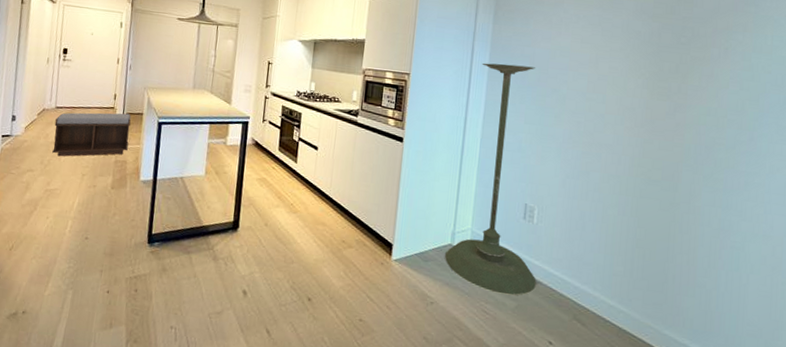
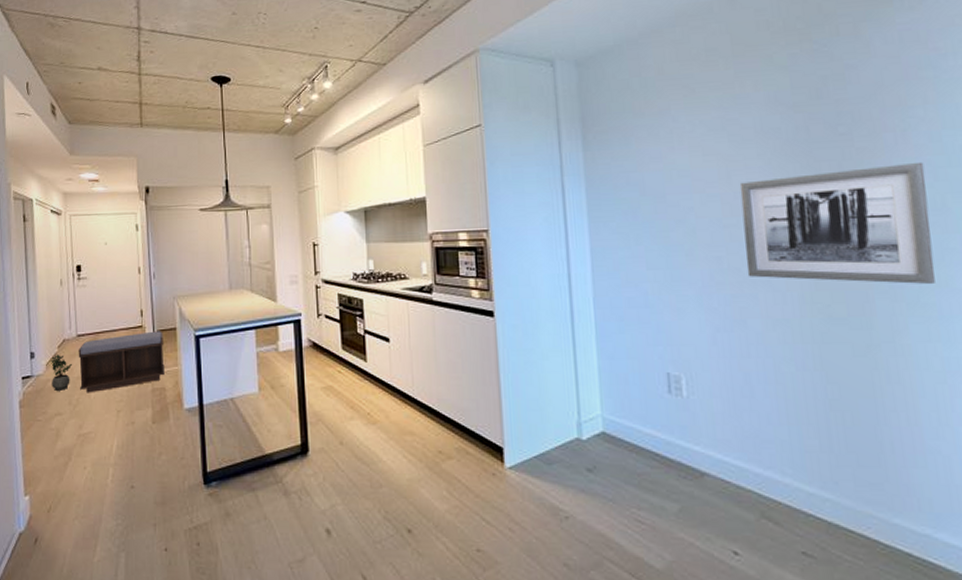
potted plant: none [27,120,49,151] -> present [51,355,73,391]
plant stand: present [445,63,536,295] -> none [573,196,702,495]
wall art: none [596,68,735,165] -> present [739,161,935,284]

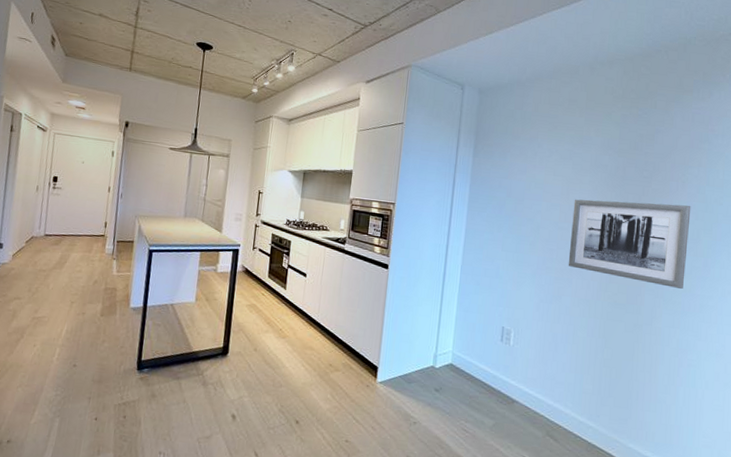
potted plant: present [51,355,73,391] -> none [15,248,37,279]
bench: present [78,331,165,393] -> none [41,240,122,285]

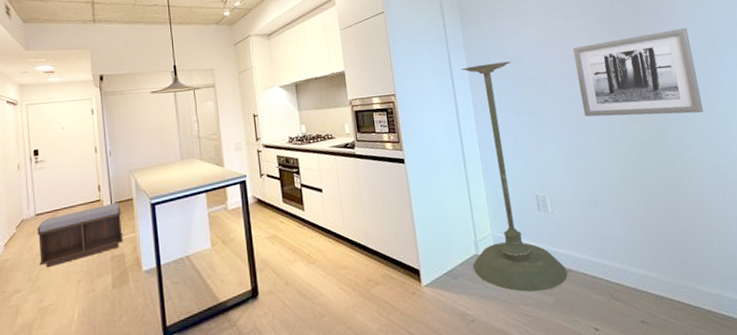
bench: none [41,240,122,285] -> present [37,202,123,268]
plant stand: none [427,193,513,414] -> present [461,61,568,293]

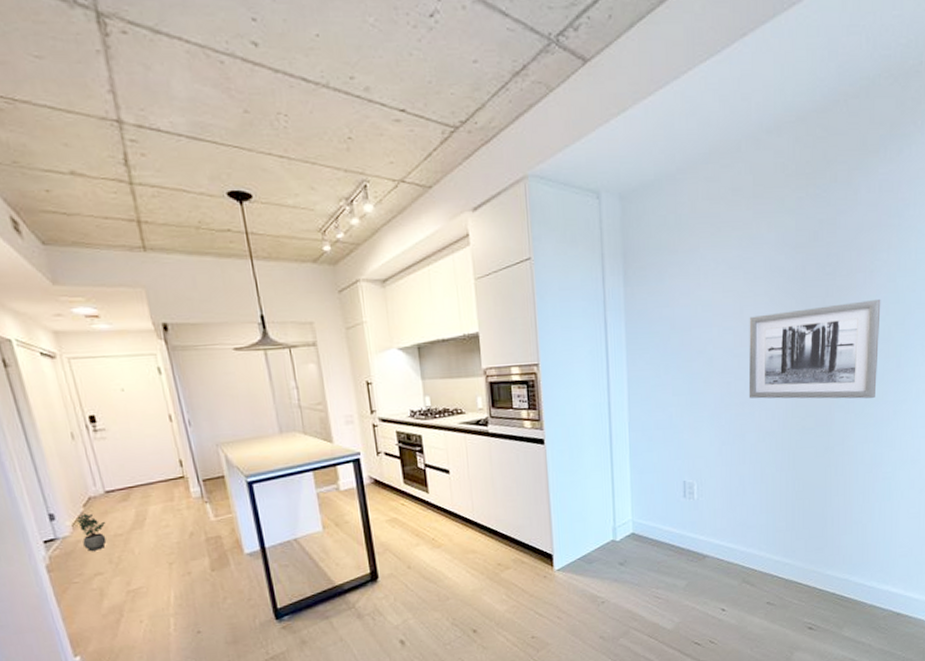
potted plant: none [9,234,32,269] -> present [77,513,107,551]
bench: present [37,202,123,268] -> none [110,480,218,550]
plant stand: present [461,61,568,293] -> none [609,330,704,577]

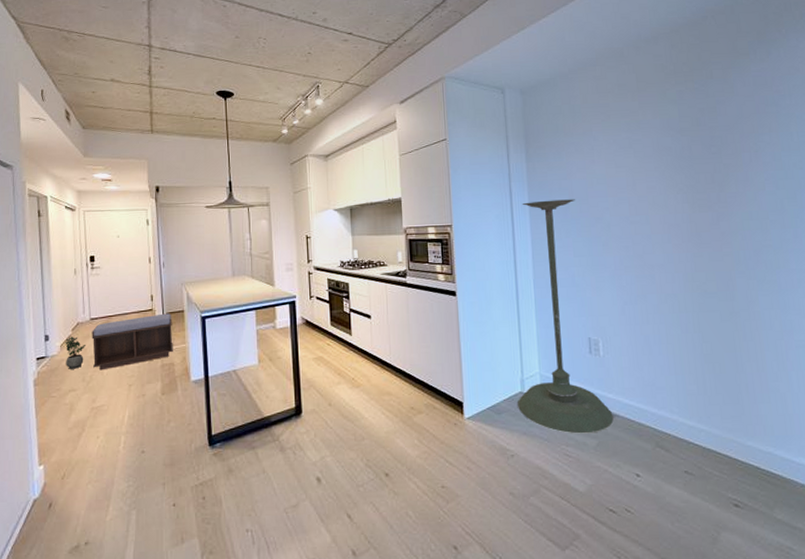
bench: none [110,480,218,550] -> present [91,313,173,371]
plant stand: none [609,330,704,577] -> present [518,199,614,434]
wall art: present [748,298,881,399] -> none [642,175,776,266]

